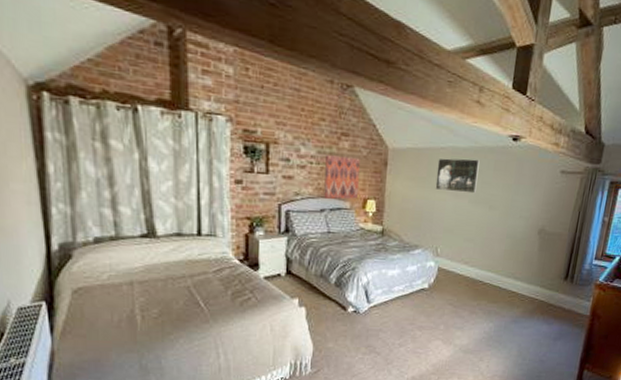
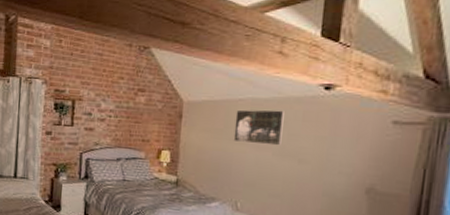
wall art: present [324,155,360,200] -> none [120,109,155,150]

